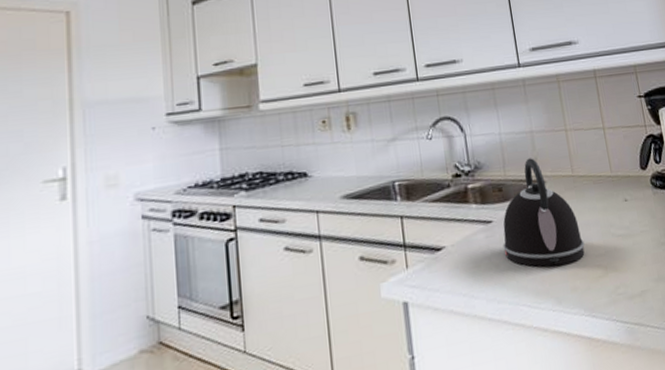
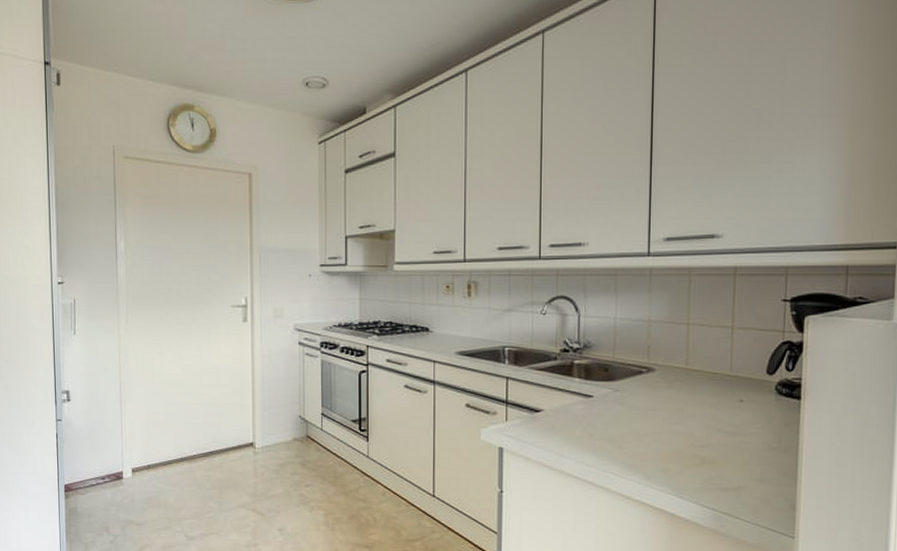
kettle: present [503,158,585,267] -> none [600,345,685,447]

